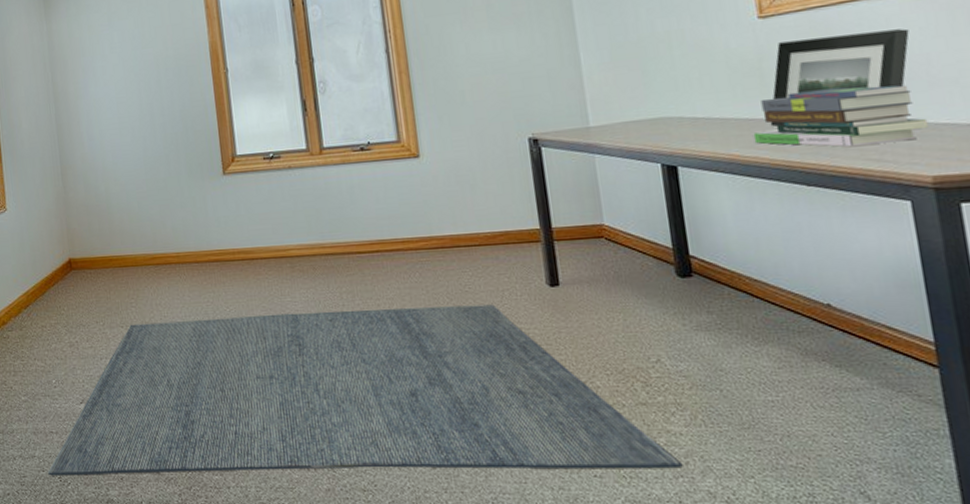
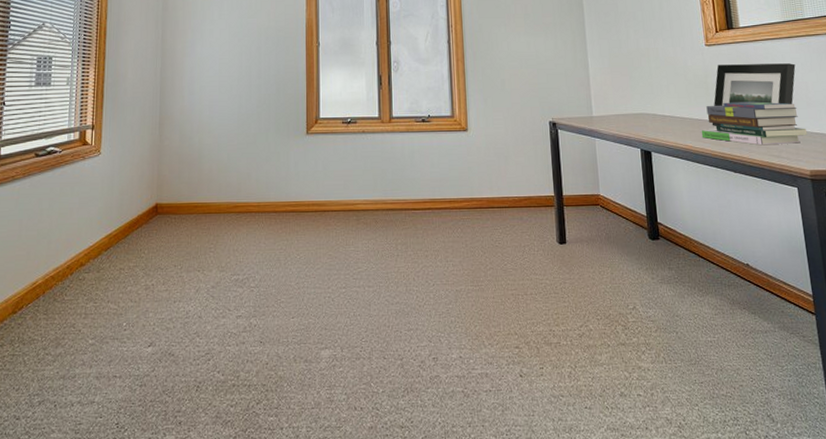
rug: present [48,304,683,476] -> none [106,258,649,422]

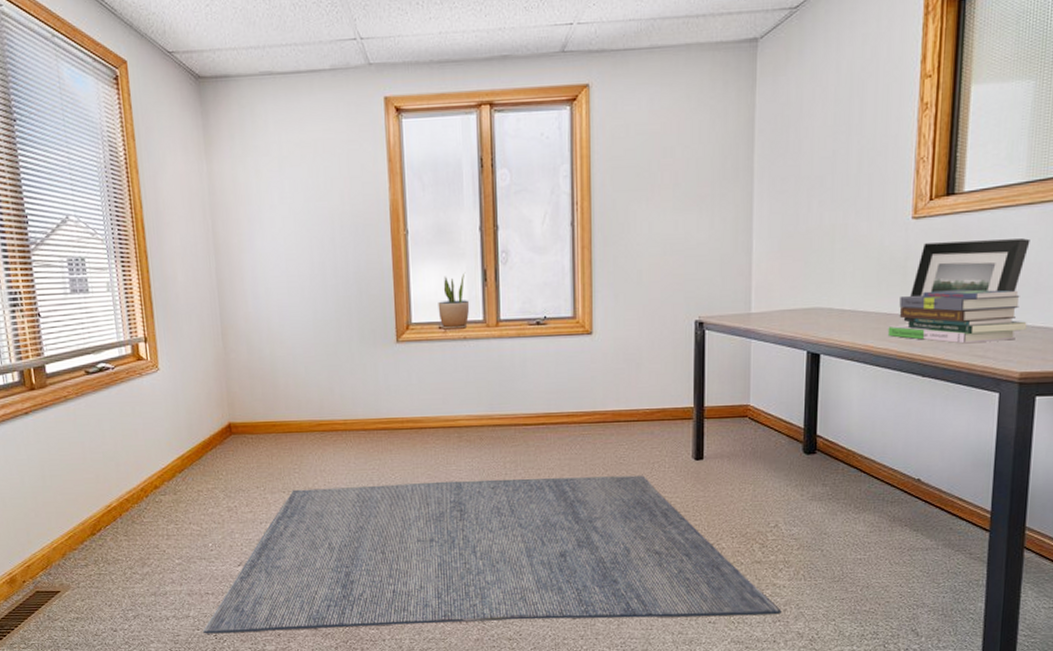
rug: none [106,258,649,422] -> present [203,475,781,634]
potted plant: none [342,77,368,126] -> present [438,272,470,331]

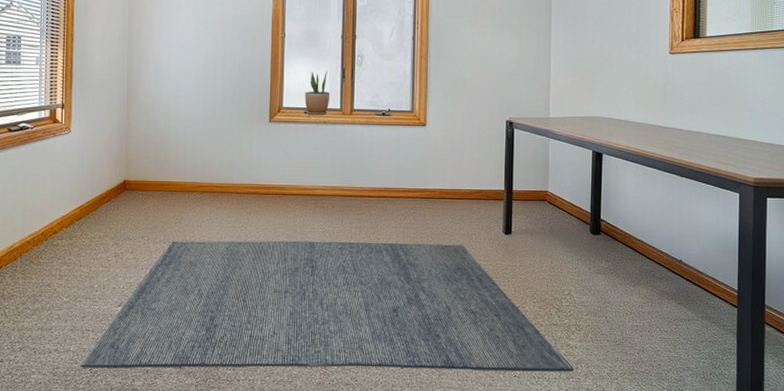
books: present [887,289,1027,344] -> none [653,110,757,153]
picture frame: present [903,238,1030,322] -> none [665,73,756,132]

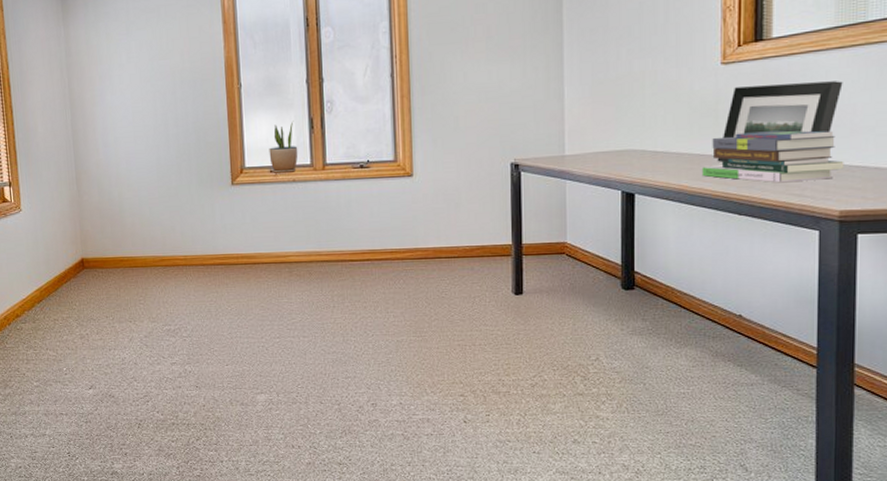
rug: present [80,240,574,372] -> none [57,309,606,452]
books: none [653,110,757,153] -> present [701,130,844,183]
picture frame: none [665,73,756,132] -> present [717,81,843,162]

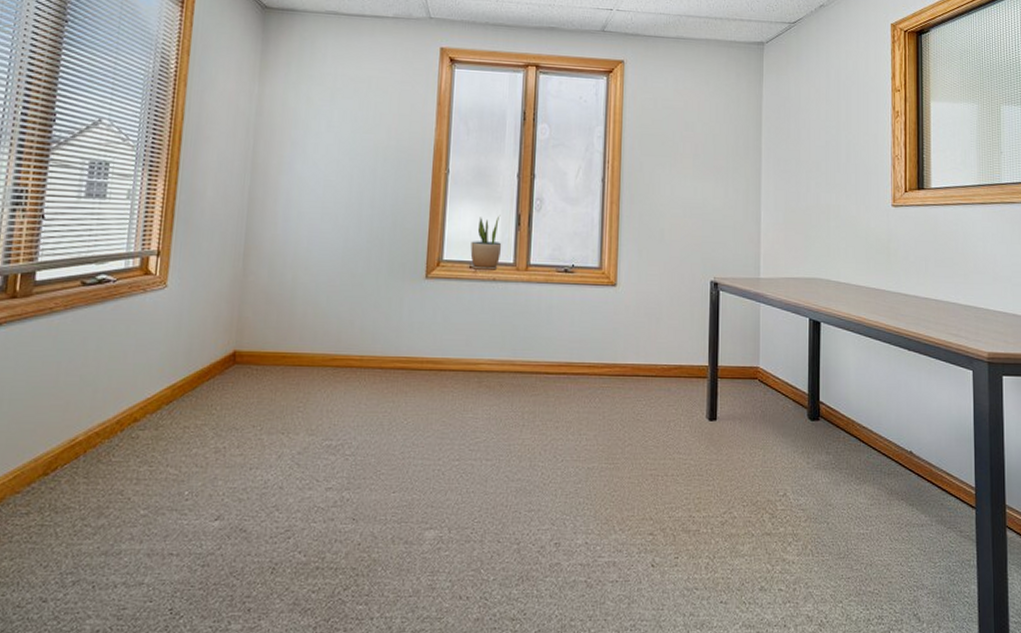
books: present [701,130,844,183] -> none [877,271,990,322]
picture frame: present [717,81,843,162] -> none [889,229,986,298]

